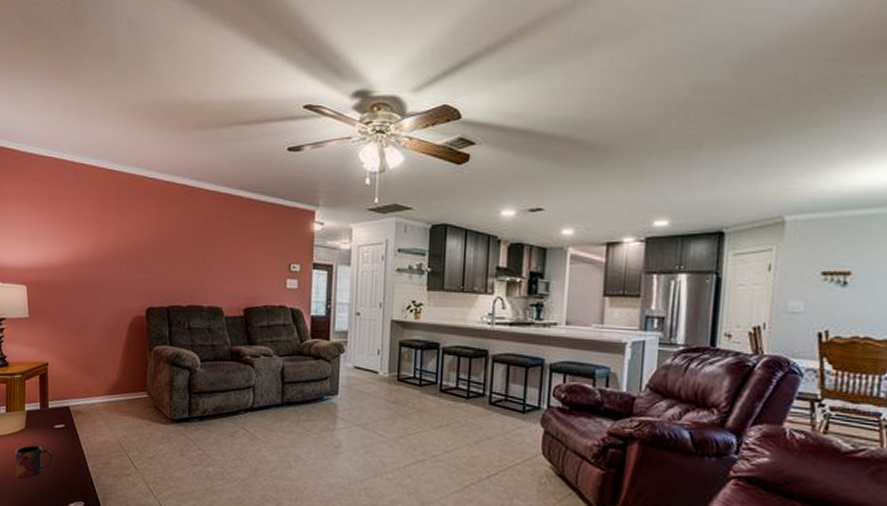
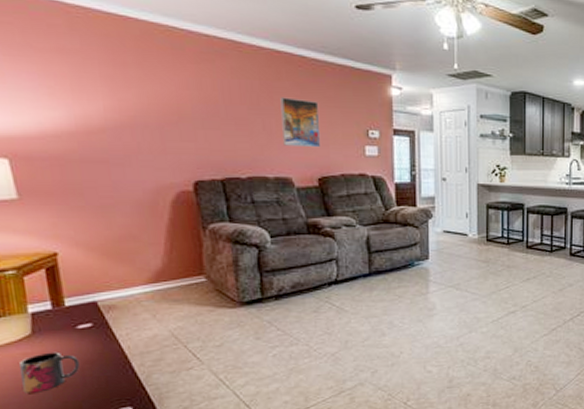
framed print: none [218,234,250,280] -> present [280,97,321,148]

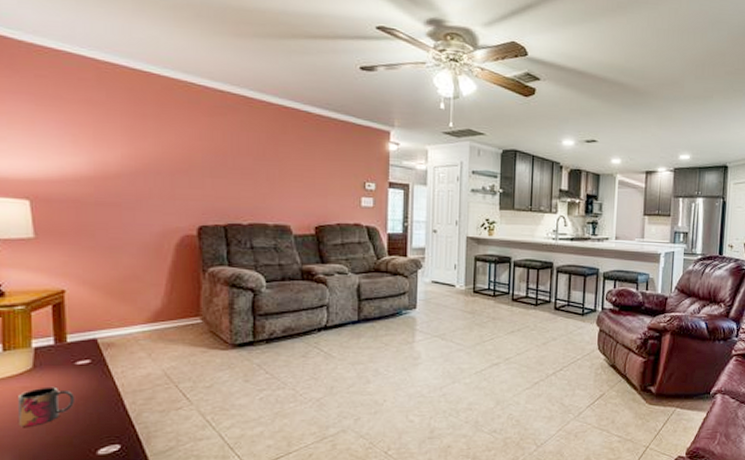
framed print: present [280,97,321,148] -> none [285,149,320,198]

